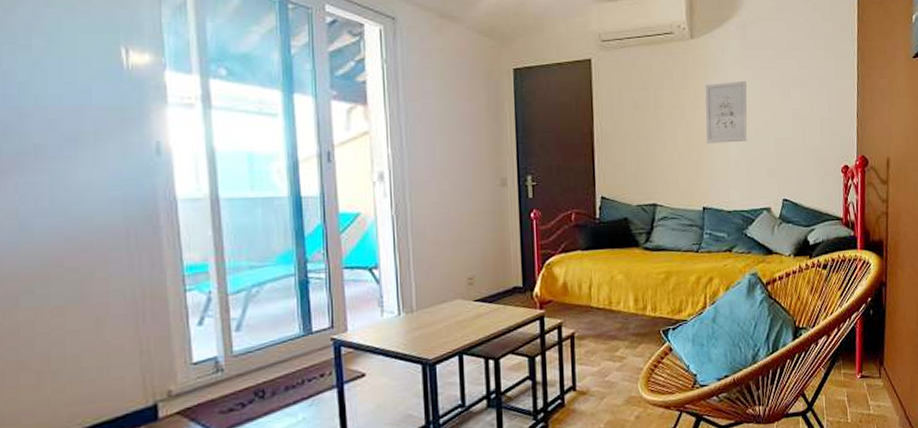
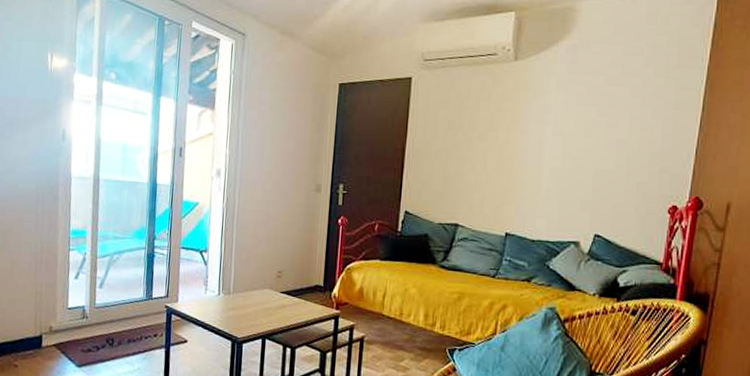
wall art: present [705,81,748,144] -> none [517,106,570,170]

